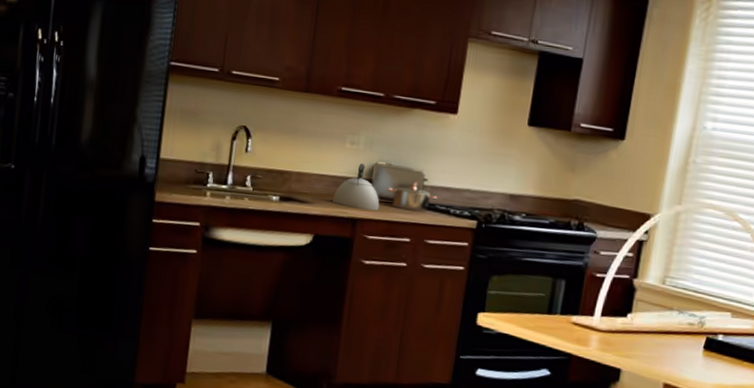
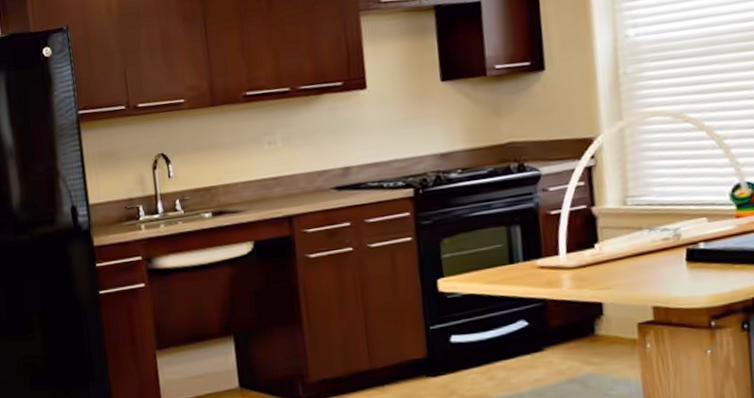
kettle: present [331,163,380,211] -> none [263,160,312,207]
toaster: present [371,162,429,203] -> none [296,151,354,193]
cooking pot: present [387,183,438,213] -> none [315,167,368,196]

